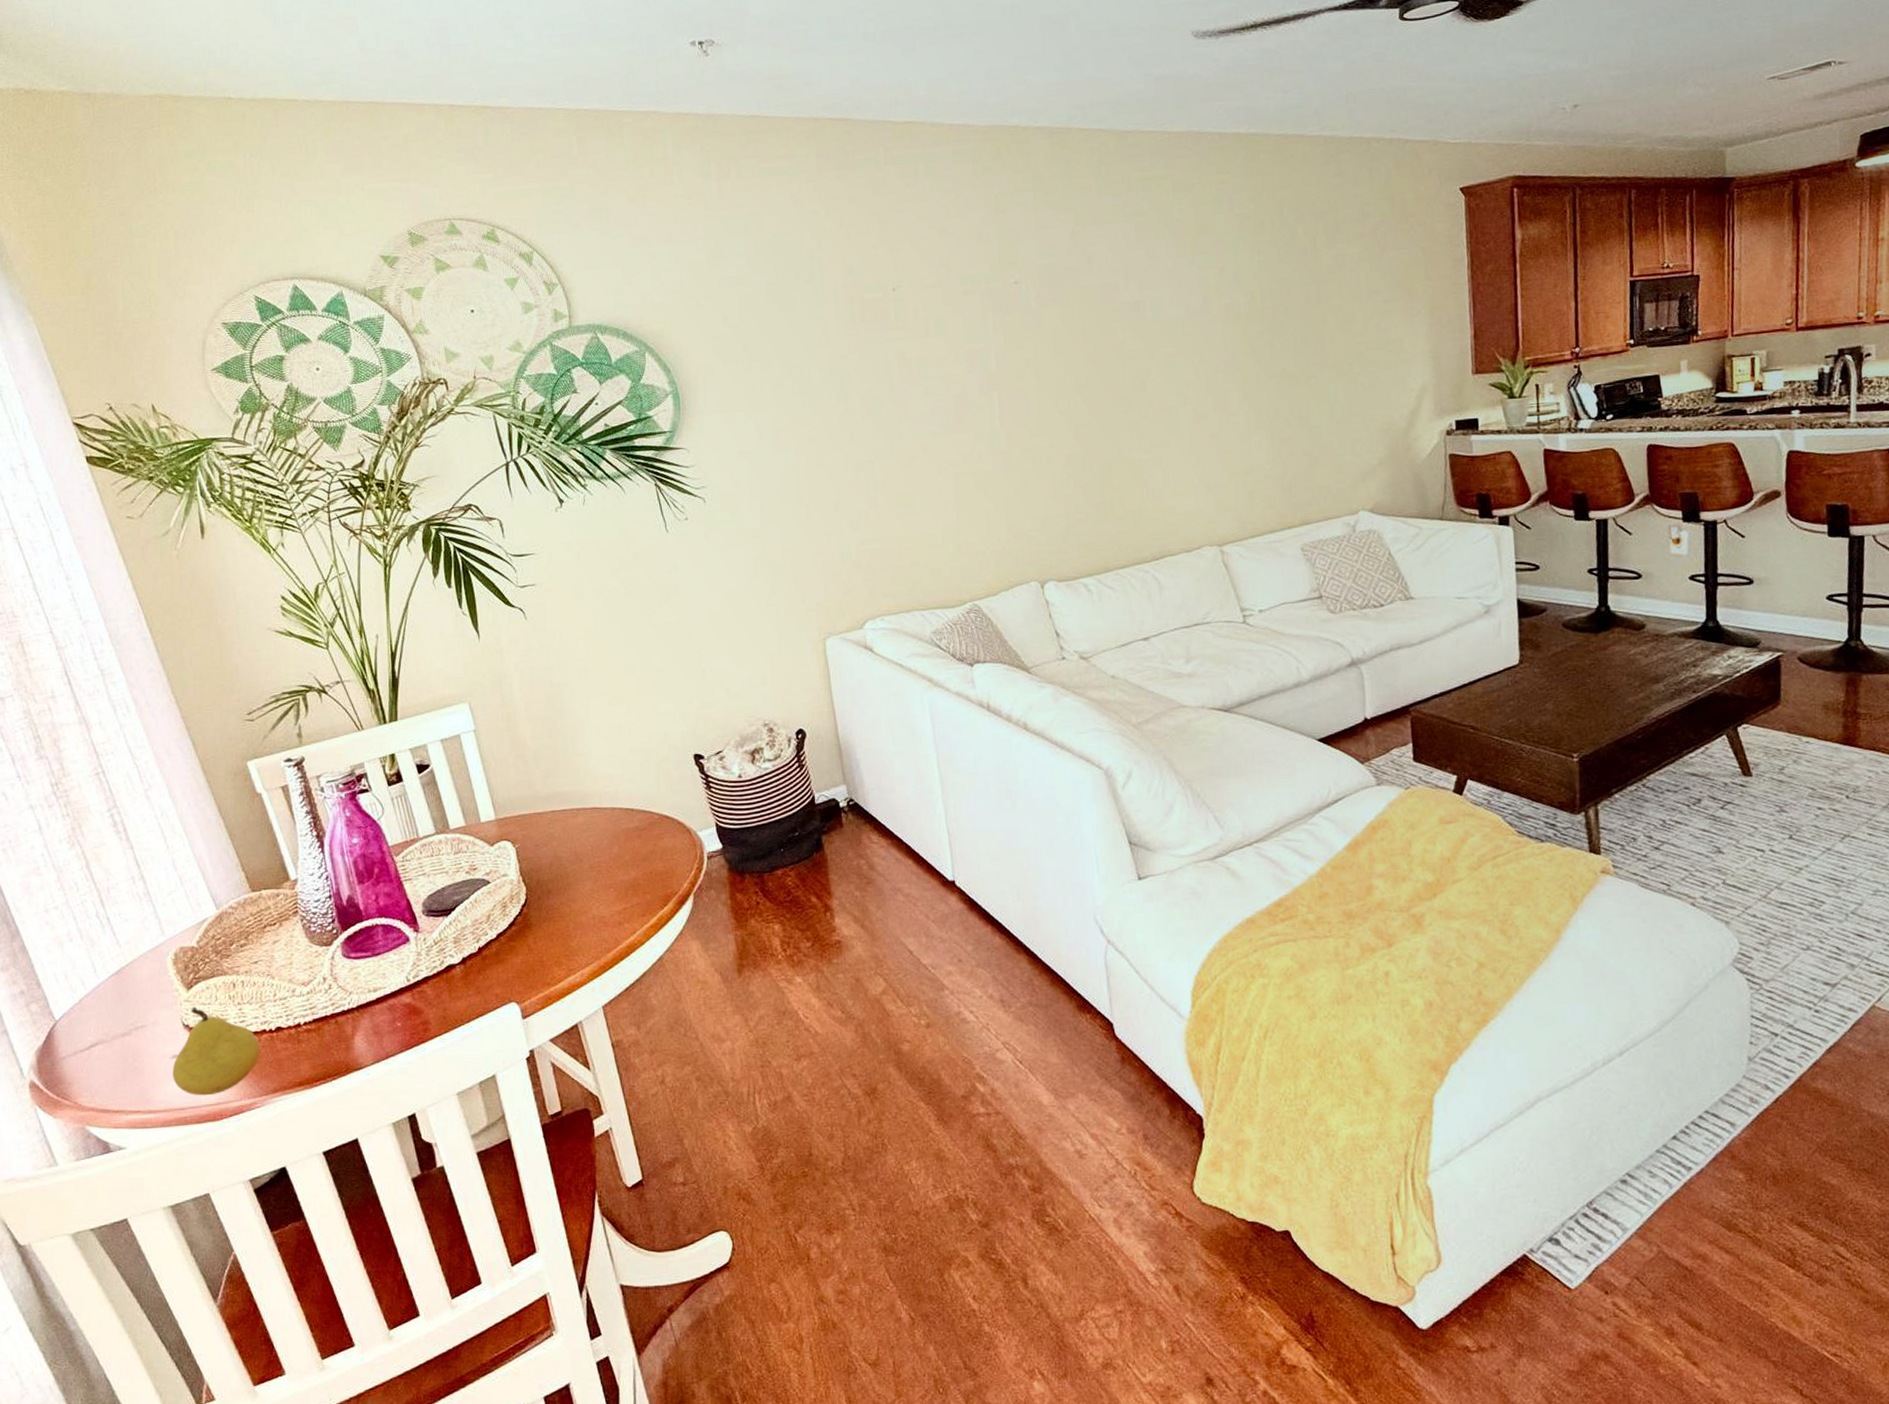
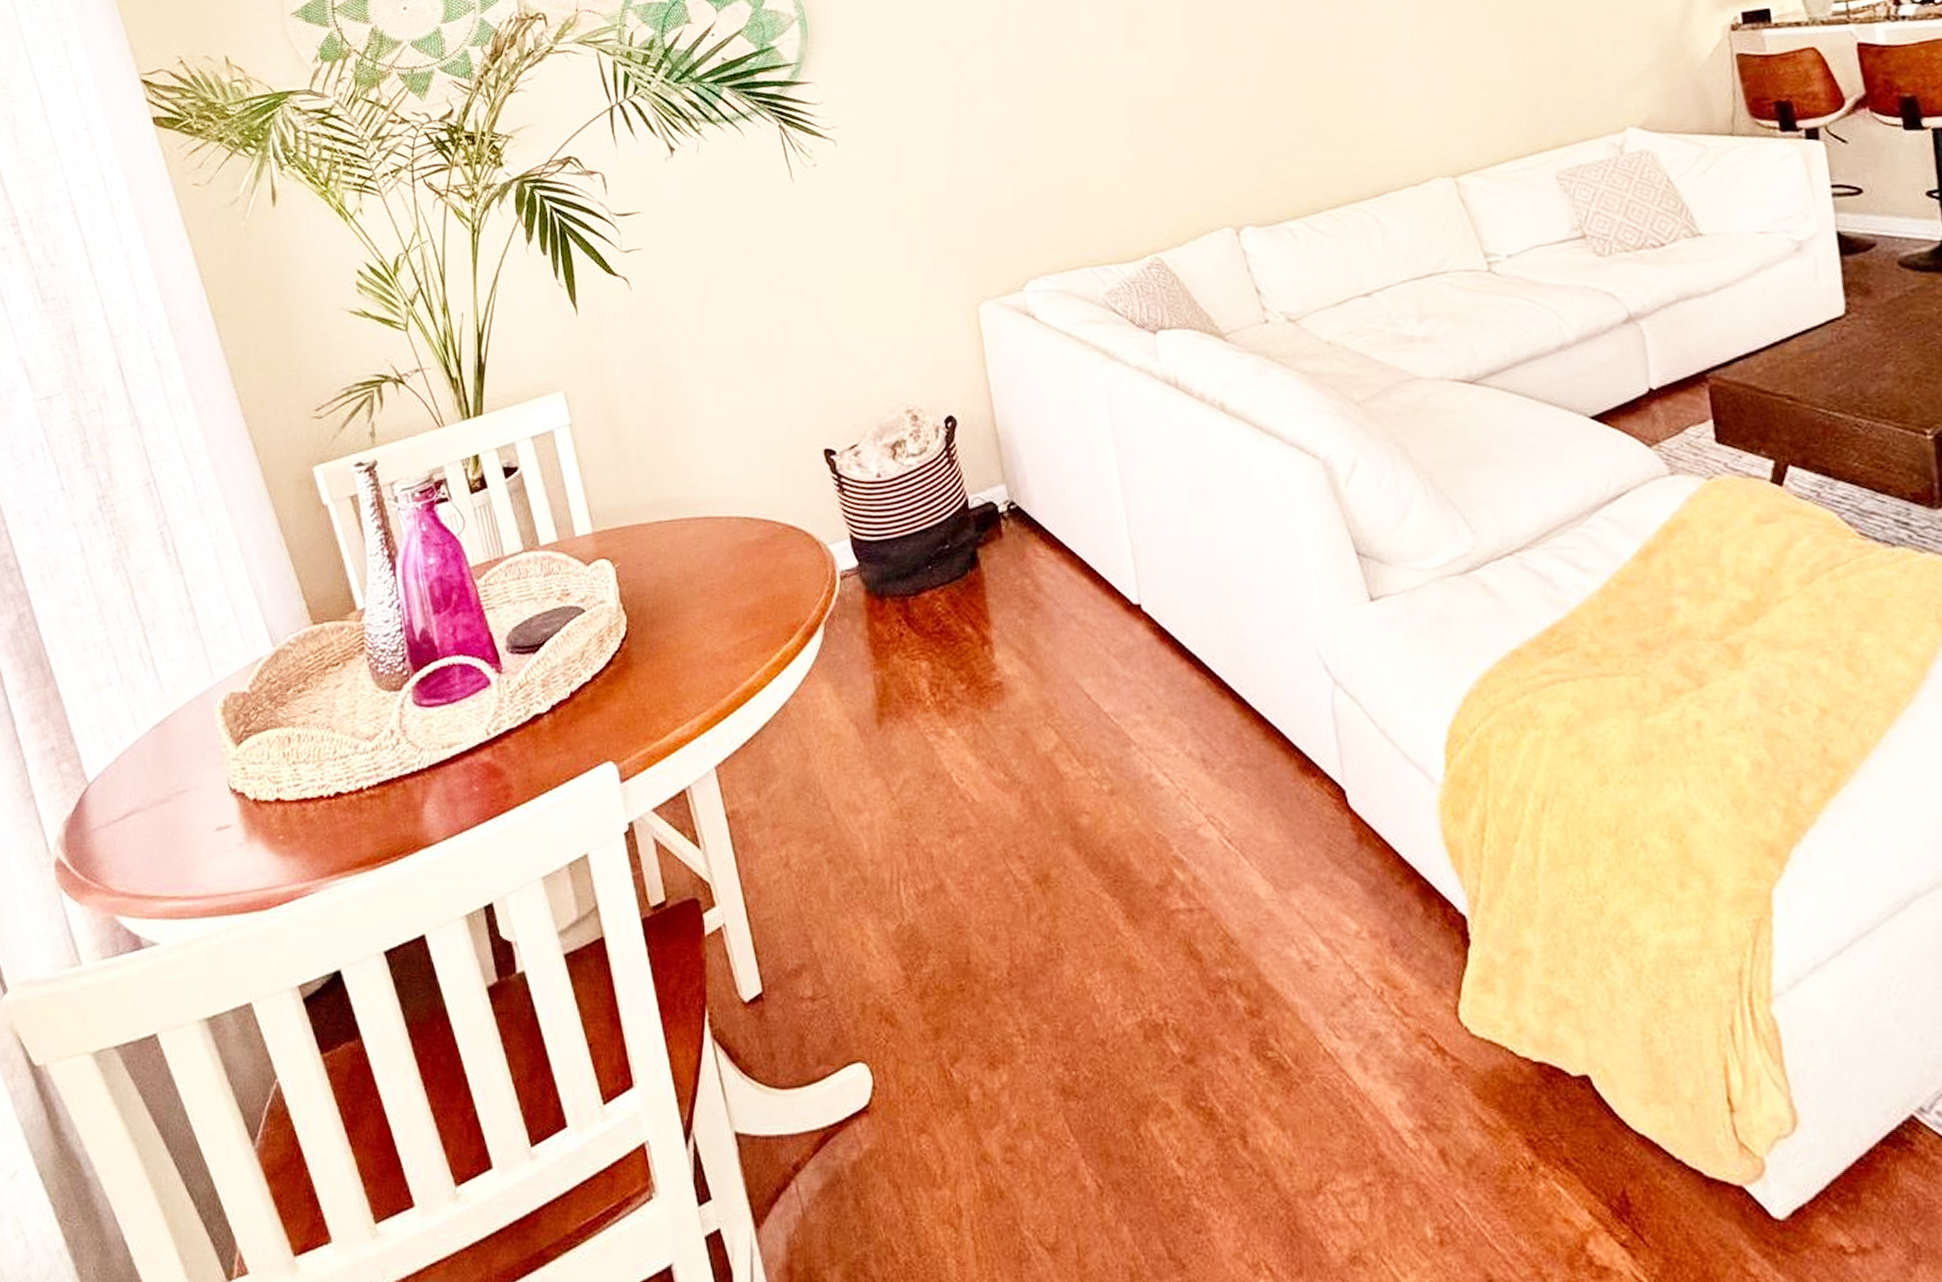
fruit: present [172,1008,260,1096] -> none [216,768,316,879]

